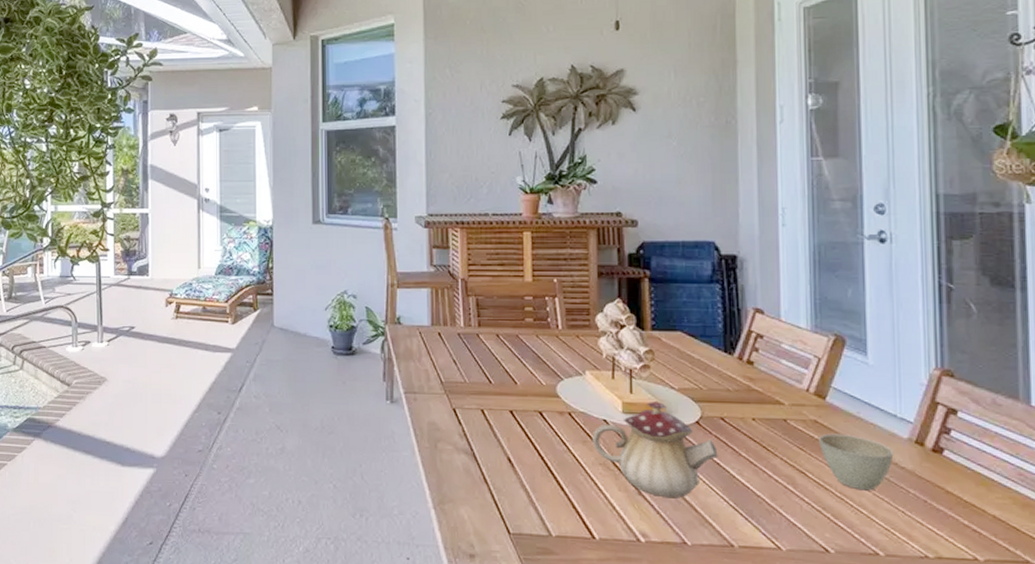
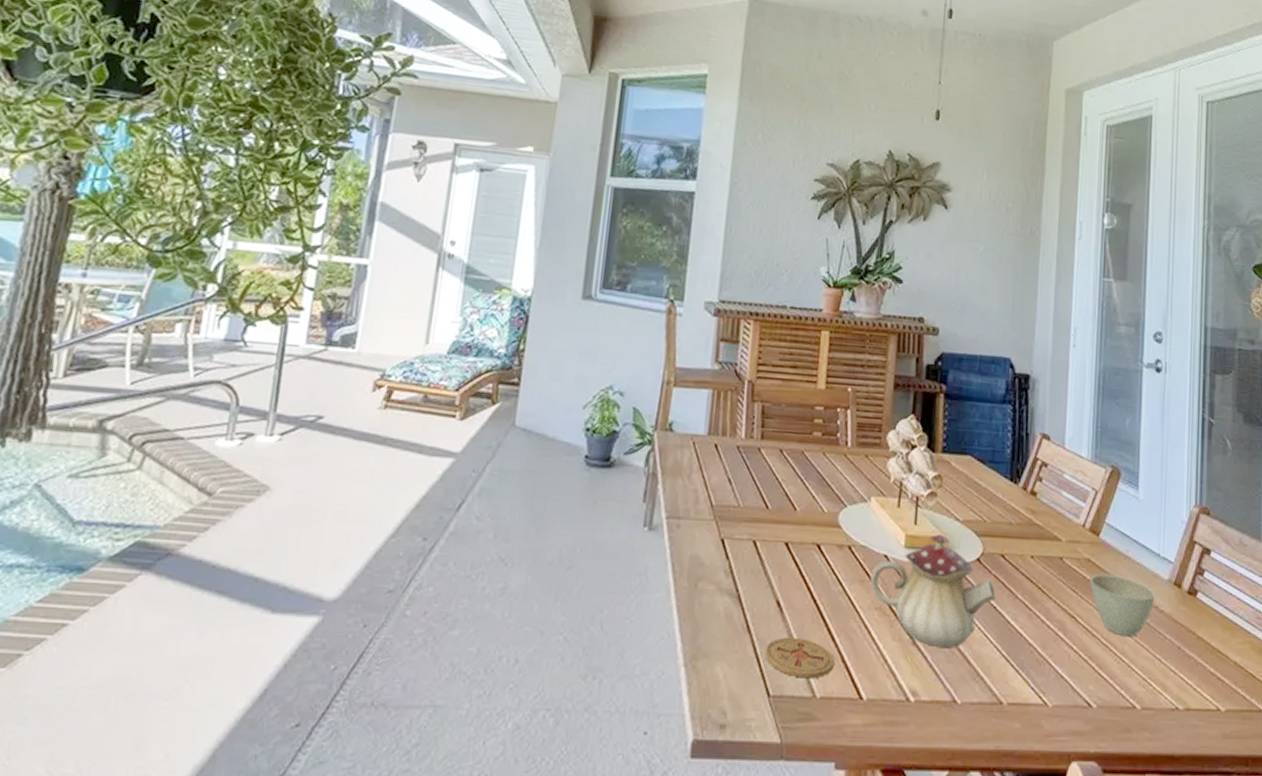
coaster: none [502,487,566,521] -> present [764,637,834,679]

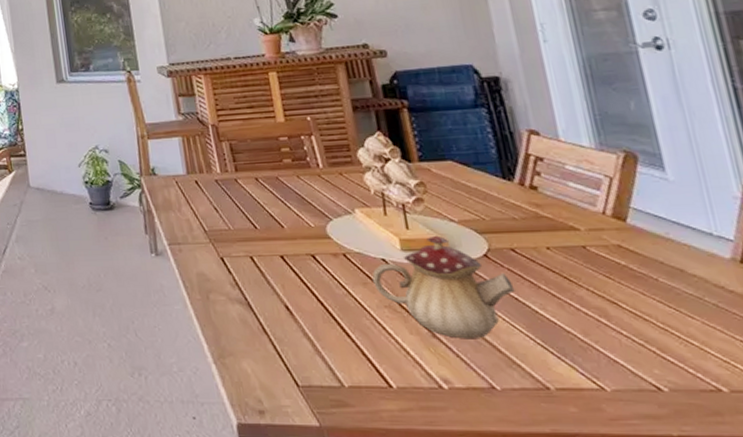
coaster: present [764,637,834,679] -> none [284,335,356,371]
cup: present [1090,573,1155,637] -> none [626,258,718,319]

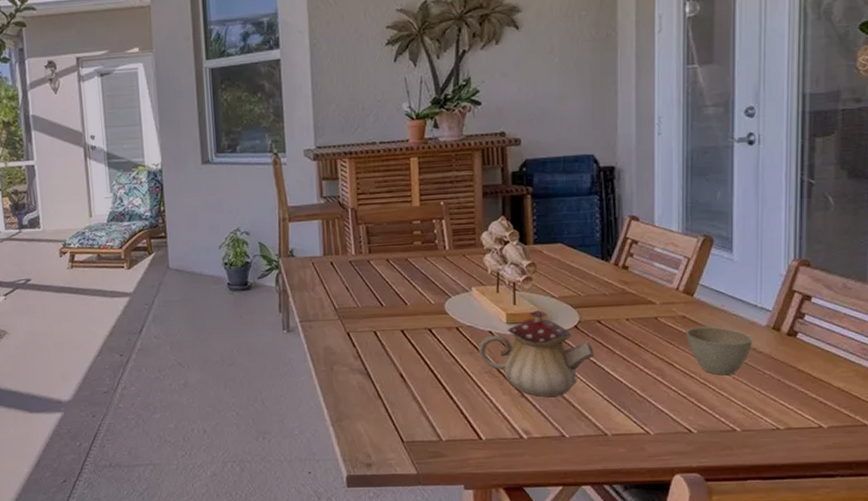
cup: none [626,258,718,319] -> present [686,326,753,376]

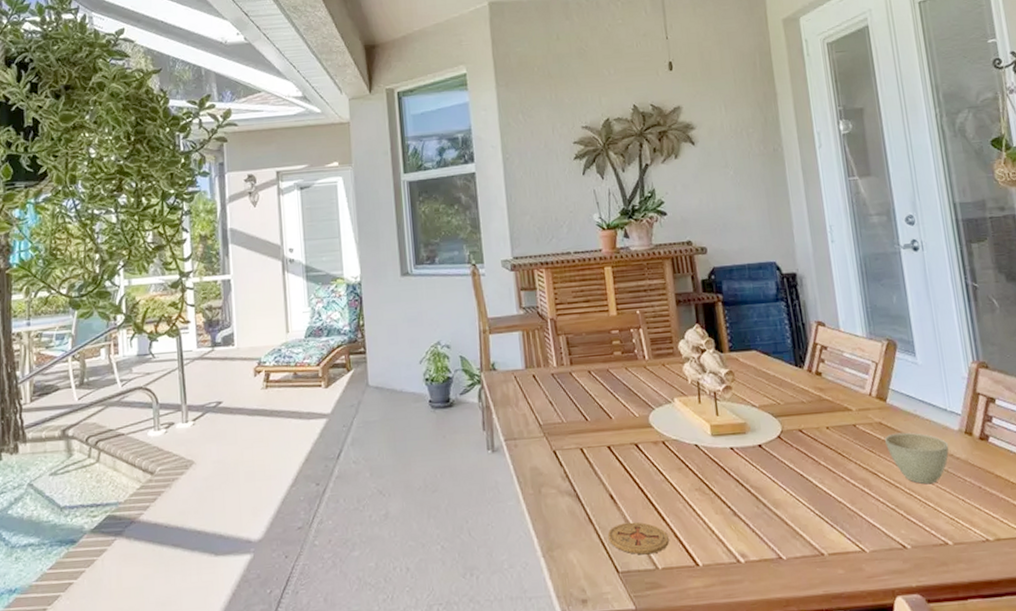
coaster: none [395,399,455,428] -> present [607,522,669,555]
teapot: present [478,310,595,398] -> none [685,420,801,515]

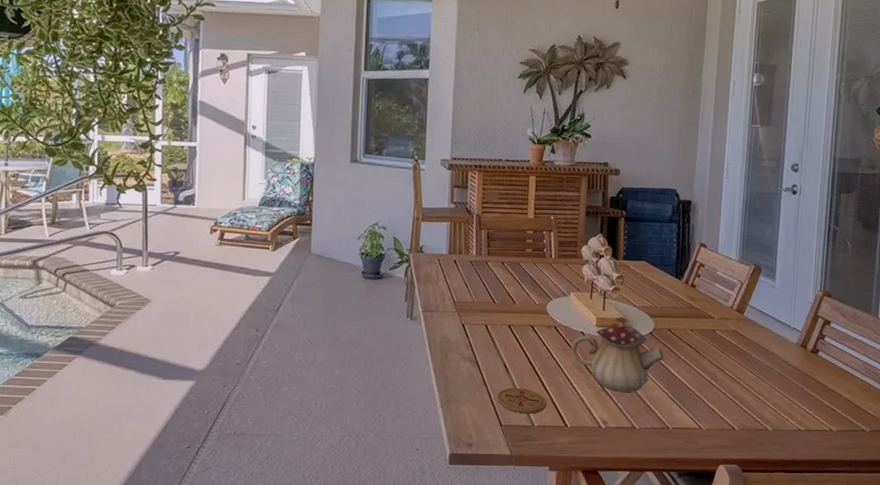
teapot: none [685,420,801,515] -> present [570,316,664,393]
cup: present [885,432,949,485] -> none [736,340,786,383]

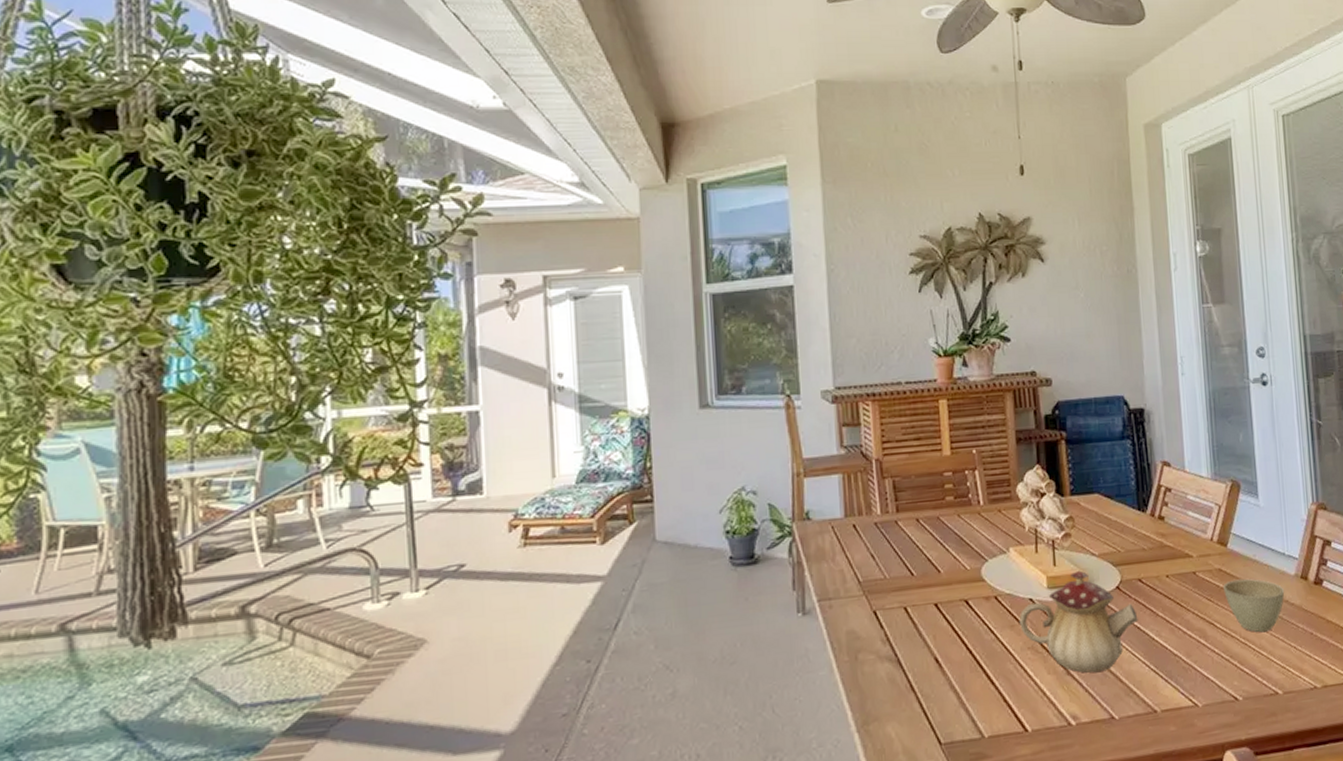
coaster: present [497,387,547,414] -> none [930,687,997,723]
cup: none [736,340,786,383] -> present [1224,578,1285,633]

